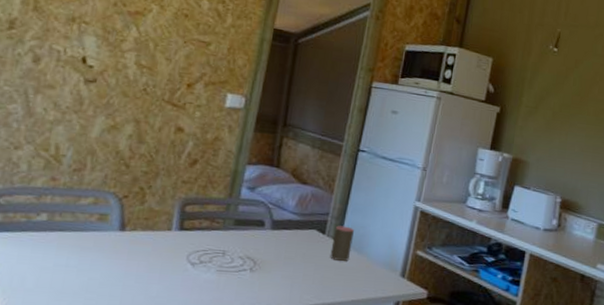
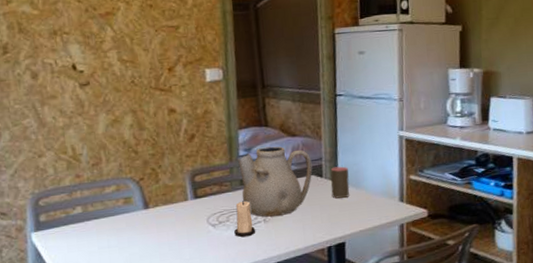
candle: none [214,243,241,284] -> present [234,200,256,238]
teapot: none [232,188,318,268] -> present [235,146,313,217]

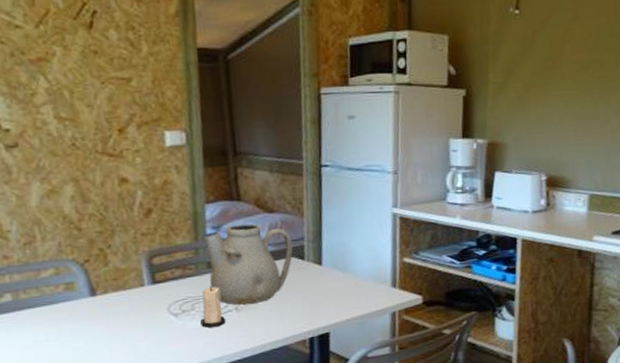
cup: present [330,166,350,199] -> none [313,247,335,284]

